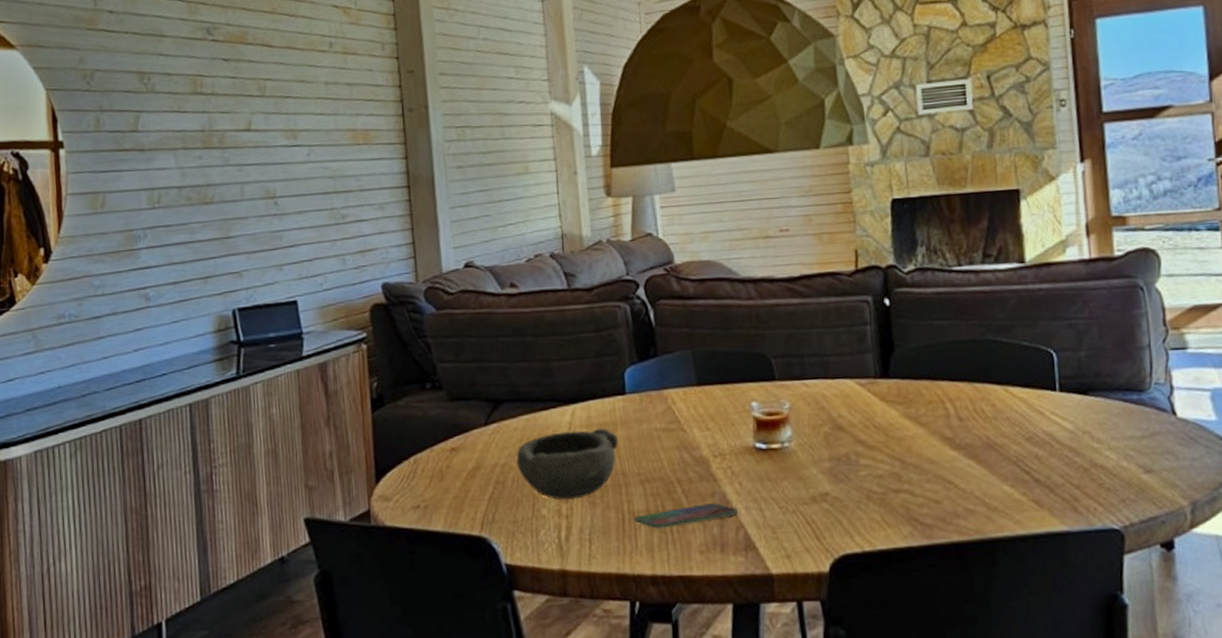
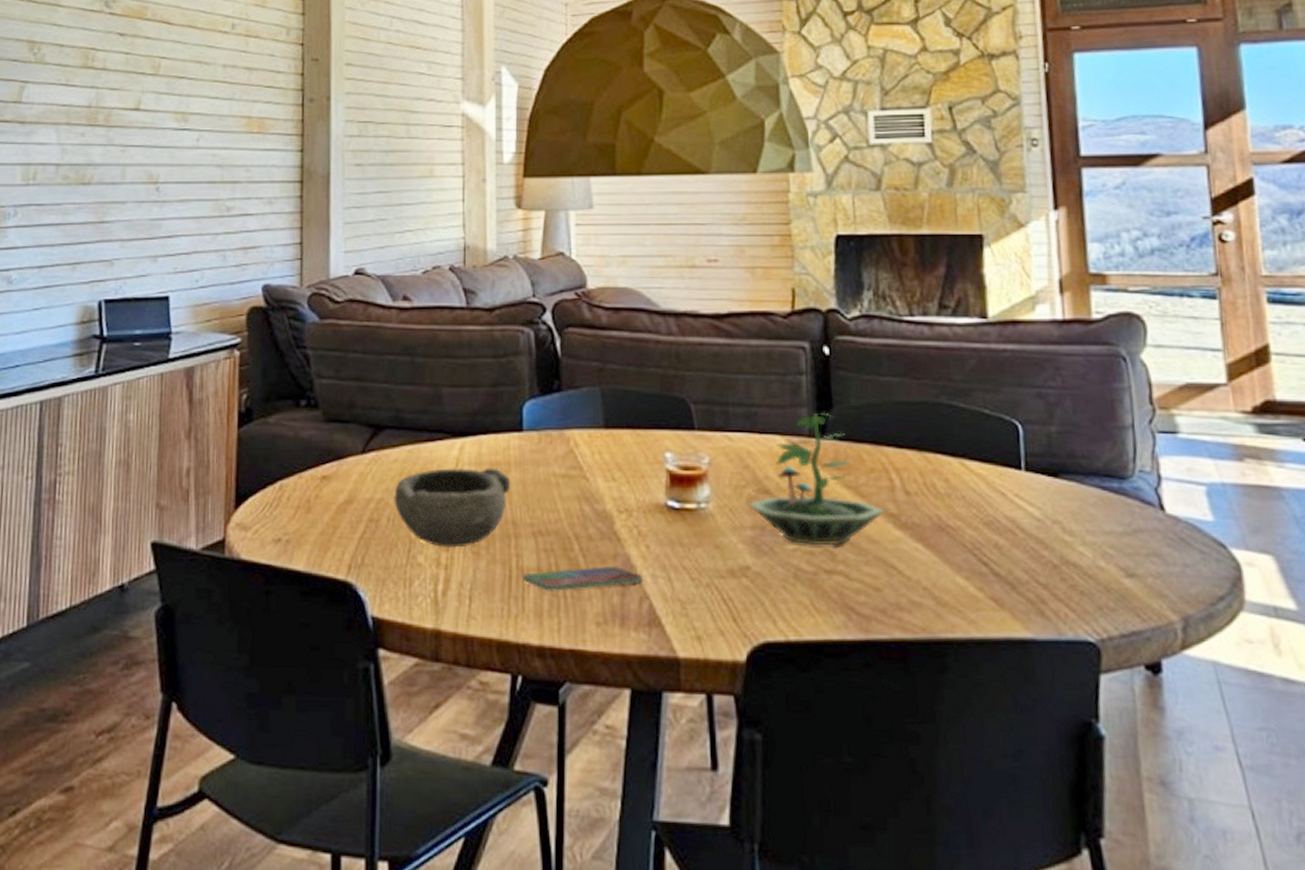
terrarium: none [826,357,942,470] -> present [749,413,885,546]

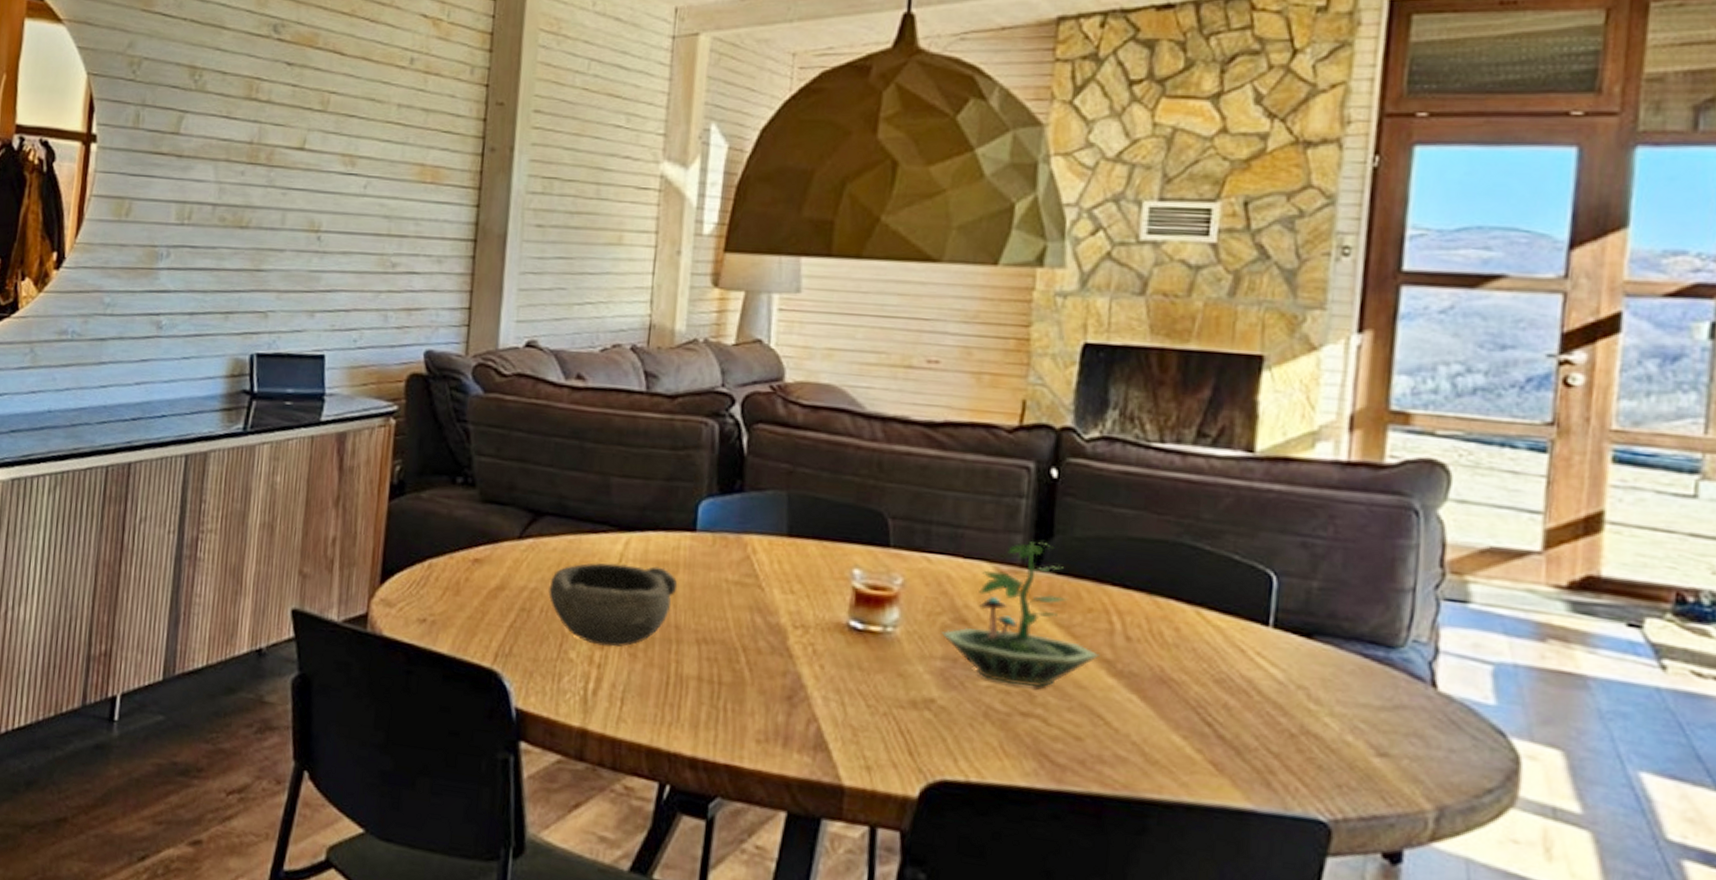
smartphone: present [523,567,644,591] -> none [680,681,814,705]

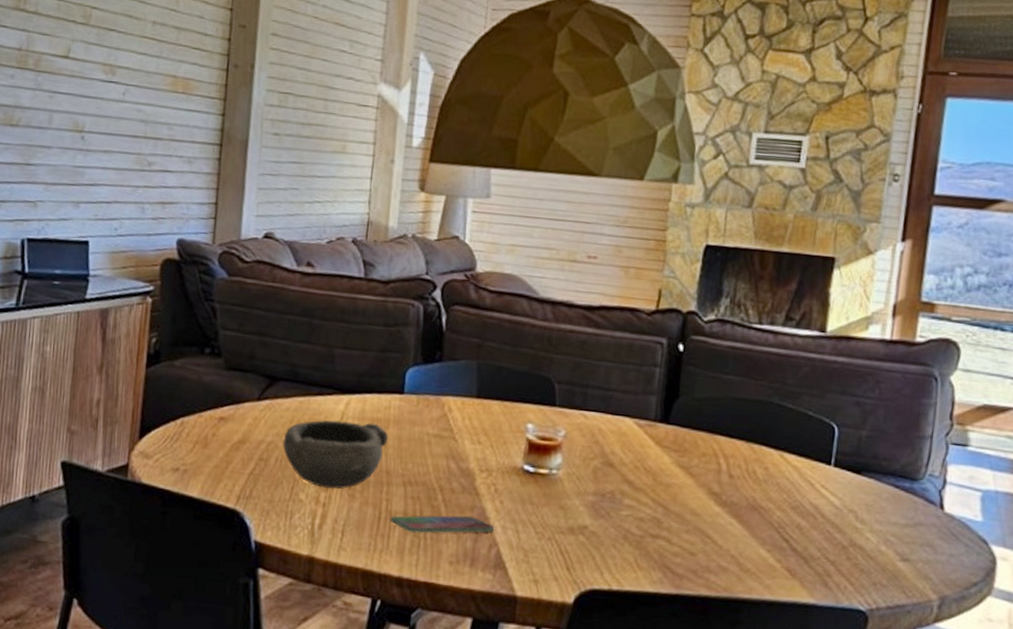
smartphone: none [680,681,814,705] -> present [390,515,495,533]
terrarium: present [942,541,1100,687] -> none [594,401,710,515]

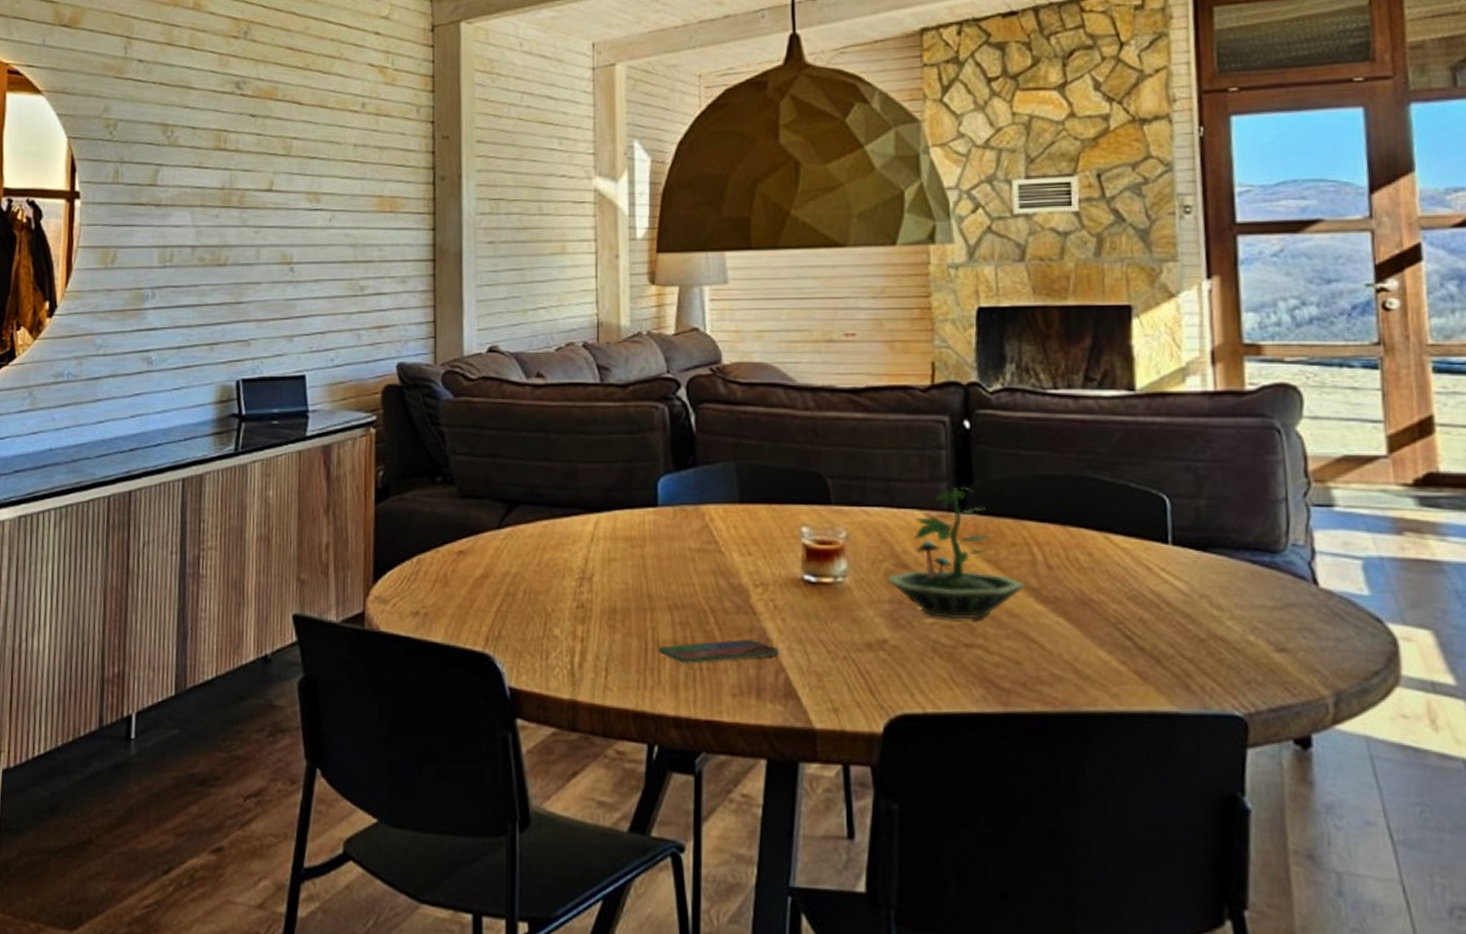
bowl: present [282,420,389,490] -> none [530,542,646,621]
terrarium: none [594,401,710,515] -> present [887,488,1026,620]

